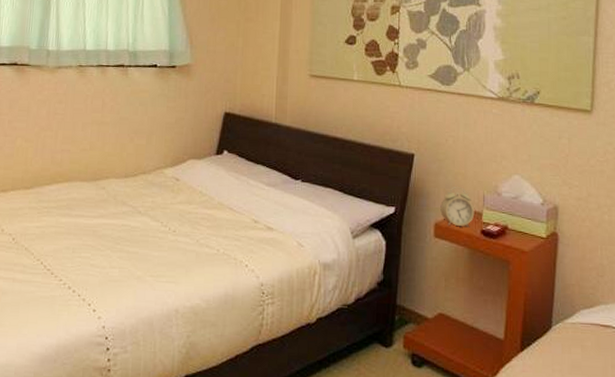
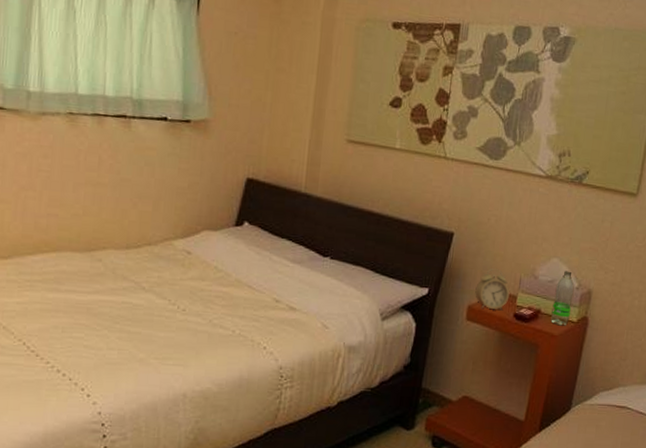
bottle: none [519,187,539,242] -> present [551,271,575,326]

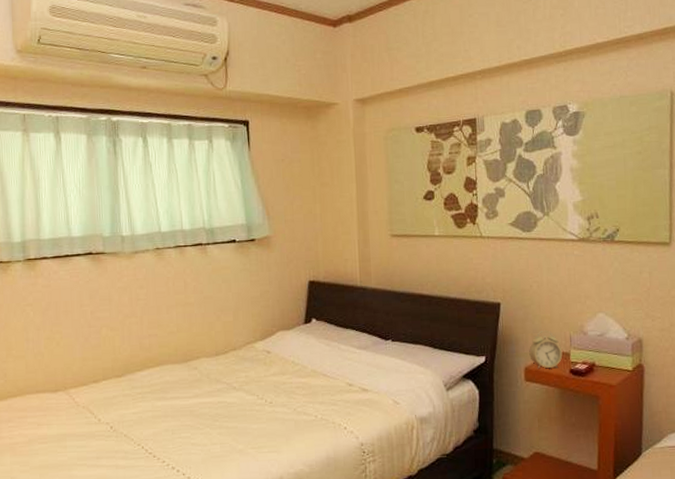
bottle: present [551,271,575,326] -> none [606,323,625,376]

